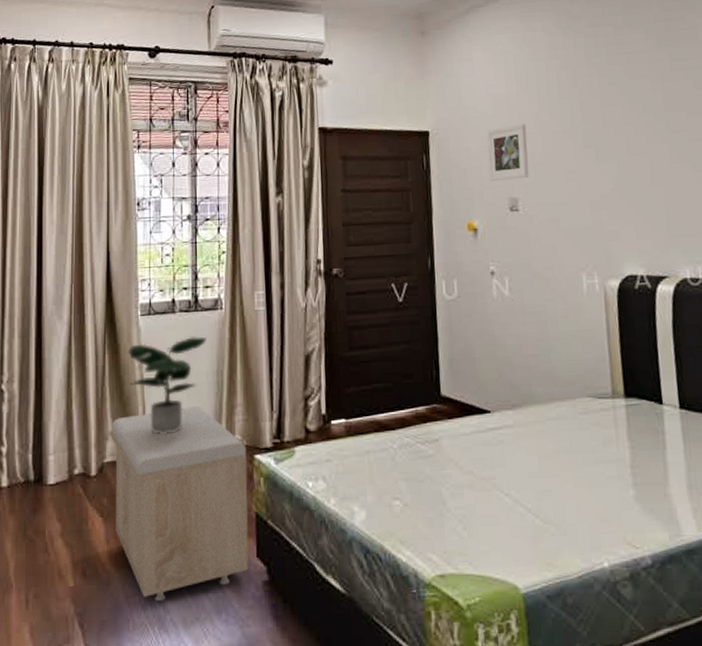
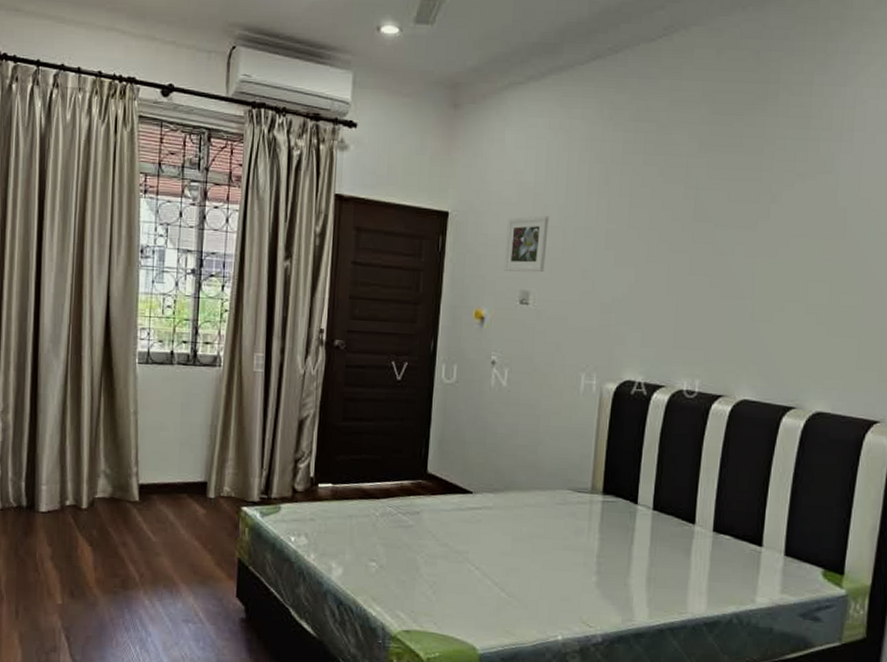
storage bench: present [111,406,249,601] -> none [103,455,234,625]
potted plant: present [128,337,206,434] -> none [124,390,203,478]

